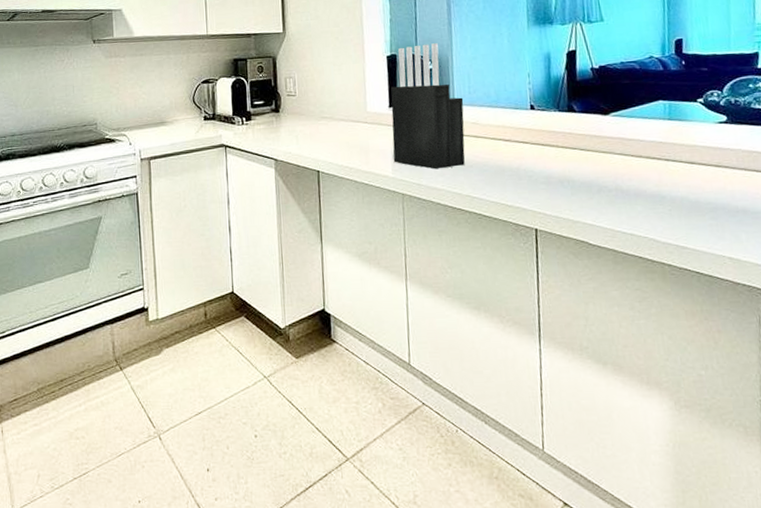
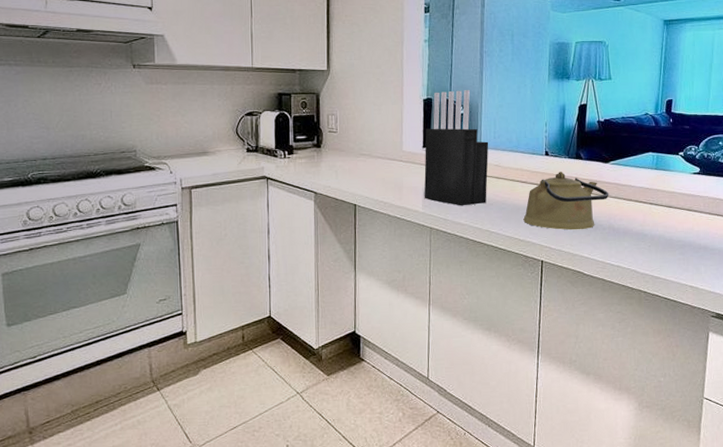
kettle: none [510,127,613,194] -> present [523,172,609,230]

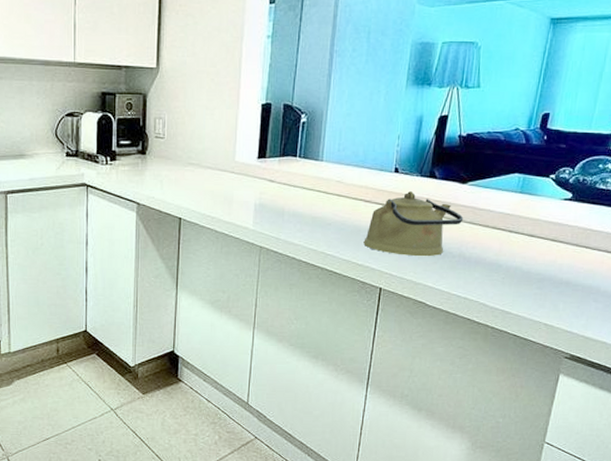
knife block: present [424,90,489,206] -> none [255,95,332,225]

